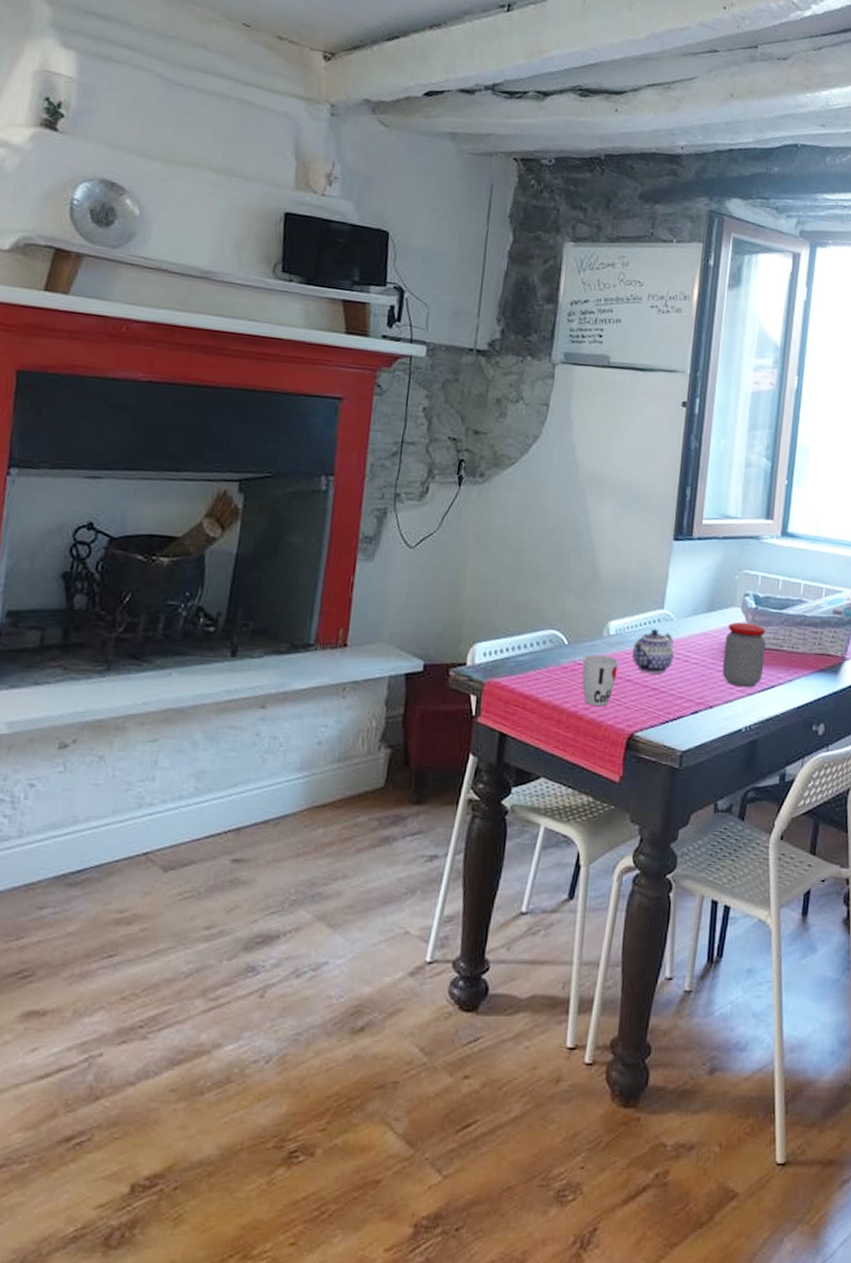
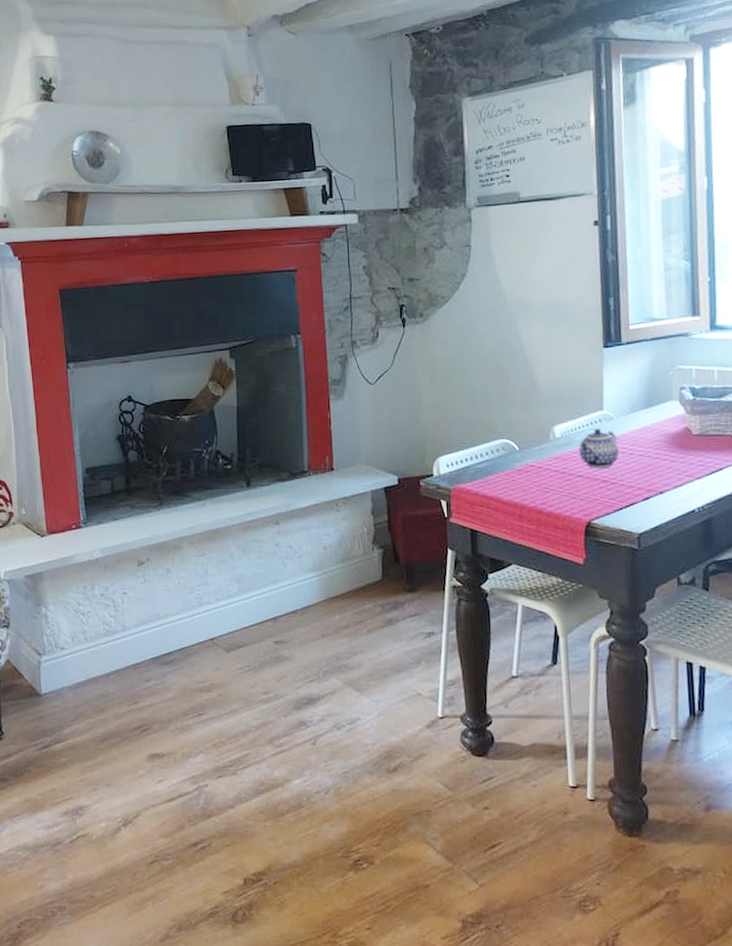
cup: present [582,654,619,706] -> none [534,456,568,500]
jar: present [722,622,766,688] -> none [667,414,709,472]

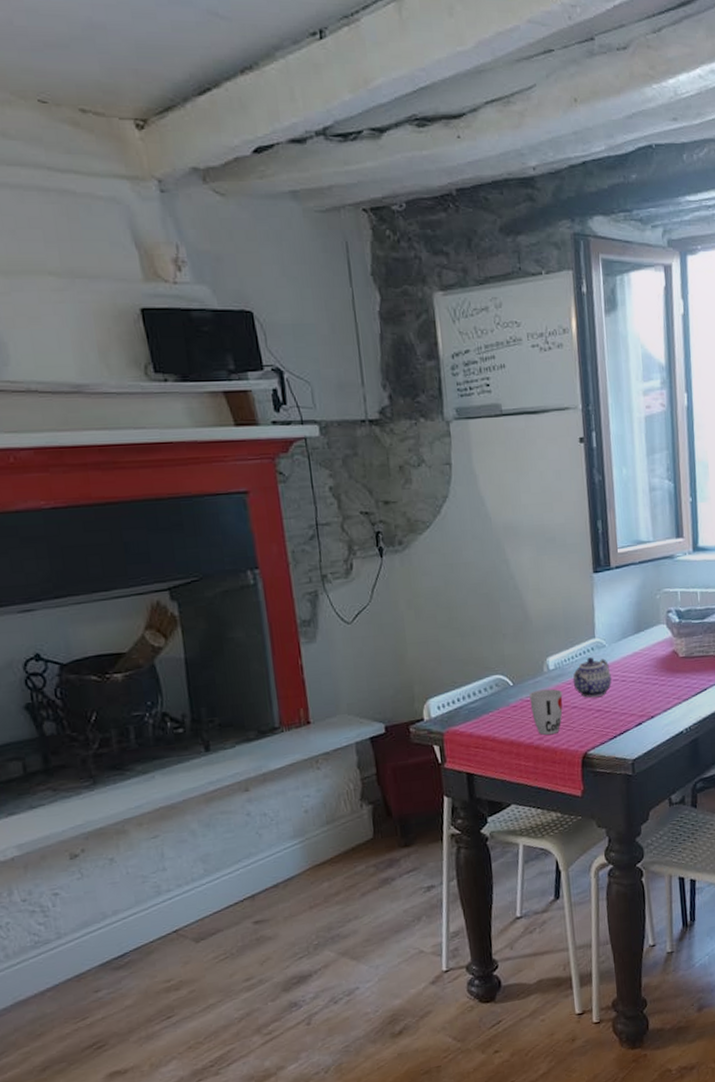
cup: none [534,456,568,500] -> present [529,689,563,735]

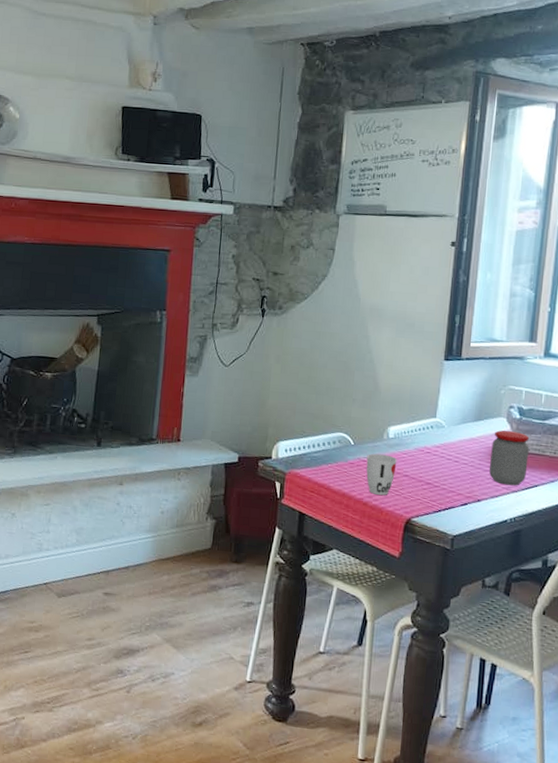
teapot: present [572,657,612,698] -> none [408,434,446,472]
jar: none [656,636,695,695] -> present [489,430,530,486]

